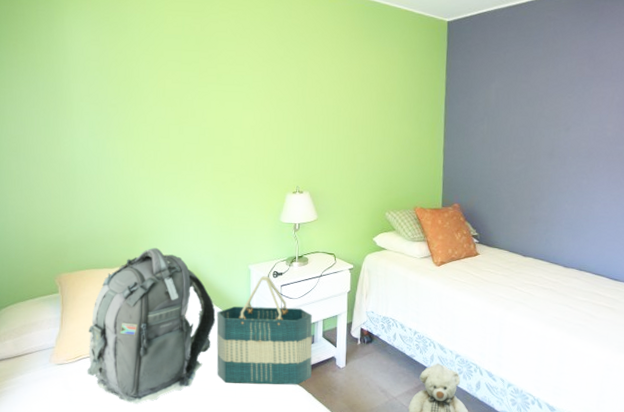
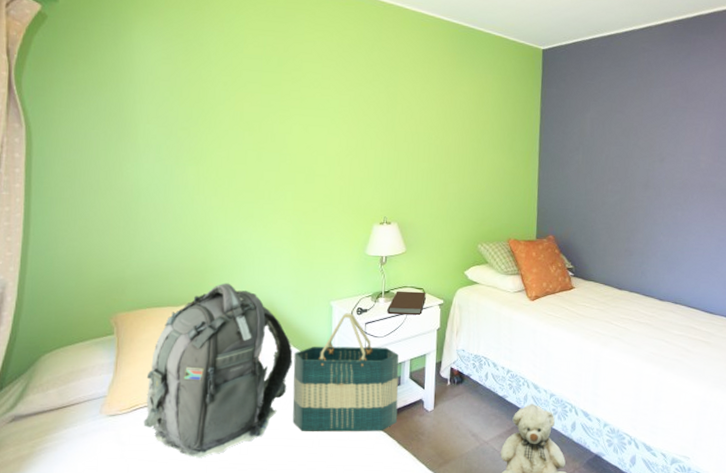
book: none [301,255,337,278] -> present [387,290,426,315]

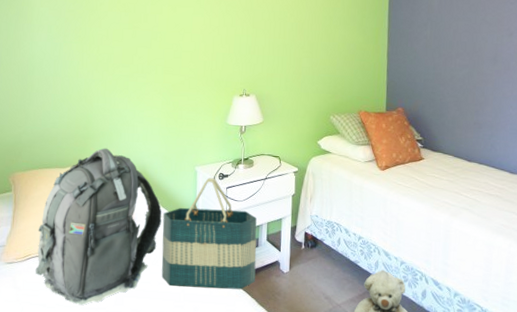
book: present [387,290,426,315] -> none [246,158,282,181]

